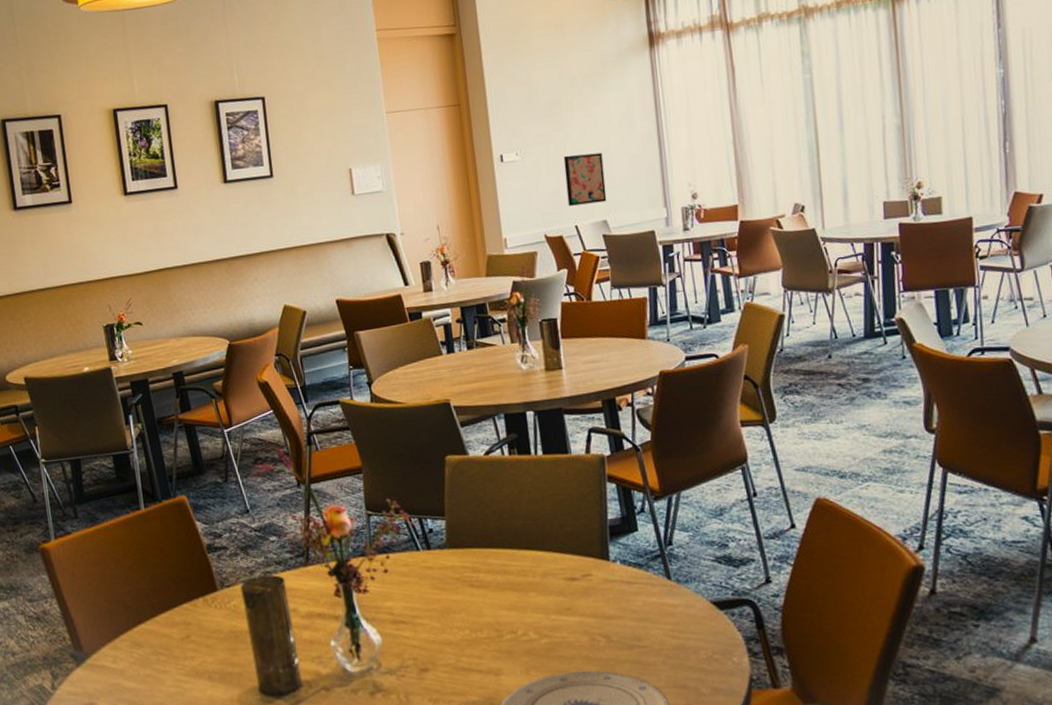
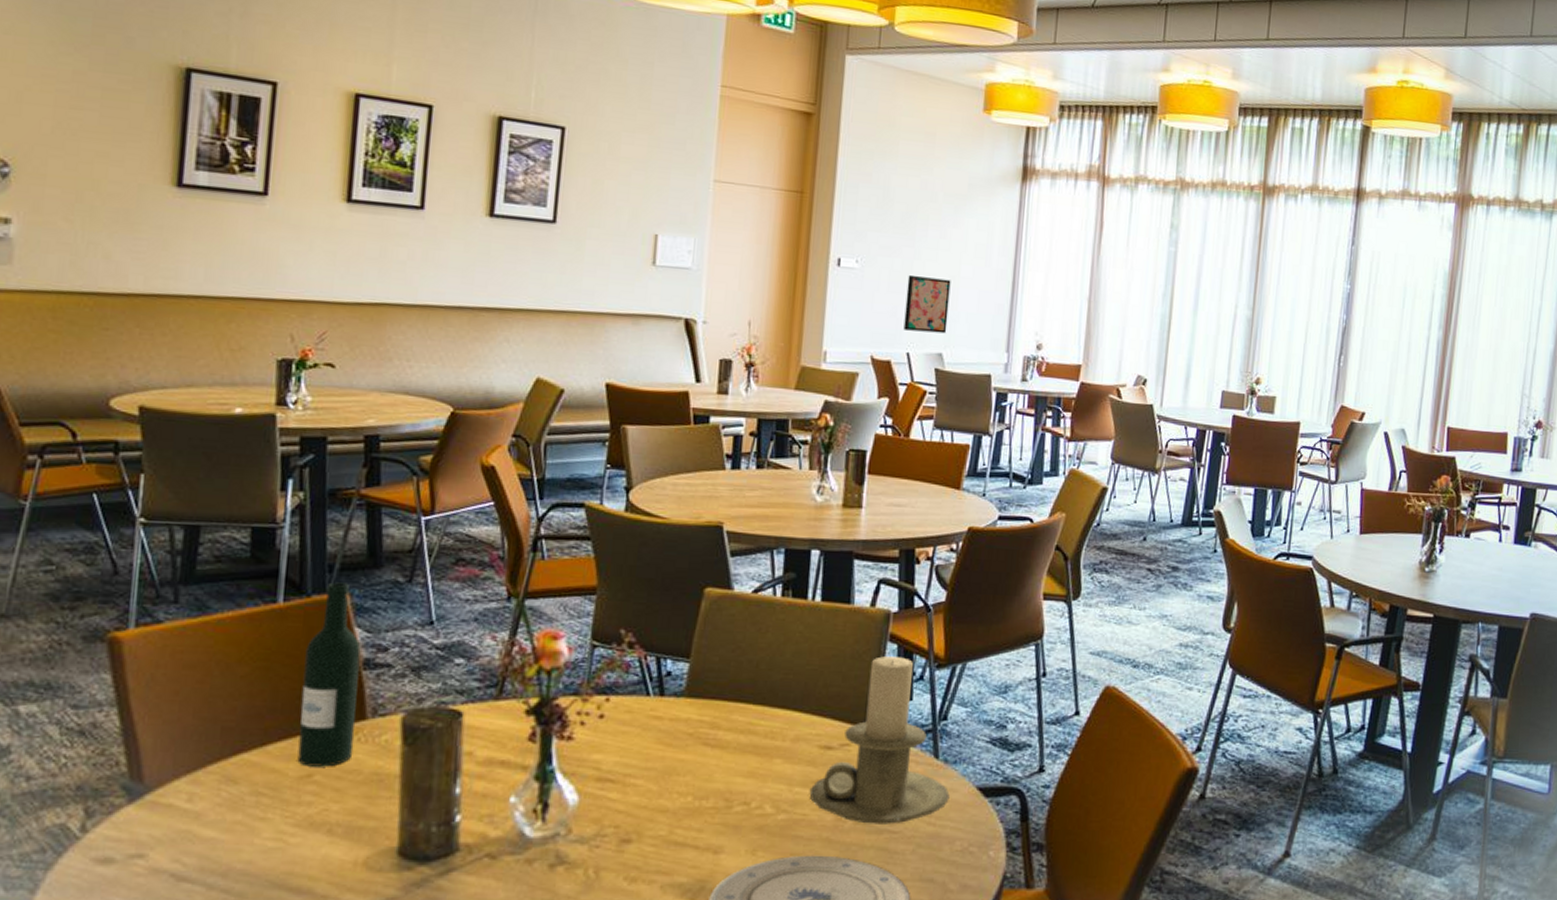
wine bottle: none [166,488,214,630] -> present [297,582,361,767]
candle holder: none [563,494,687,642] -> present [809,656,950,824]

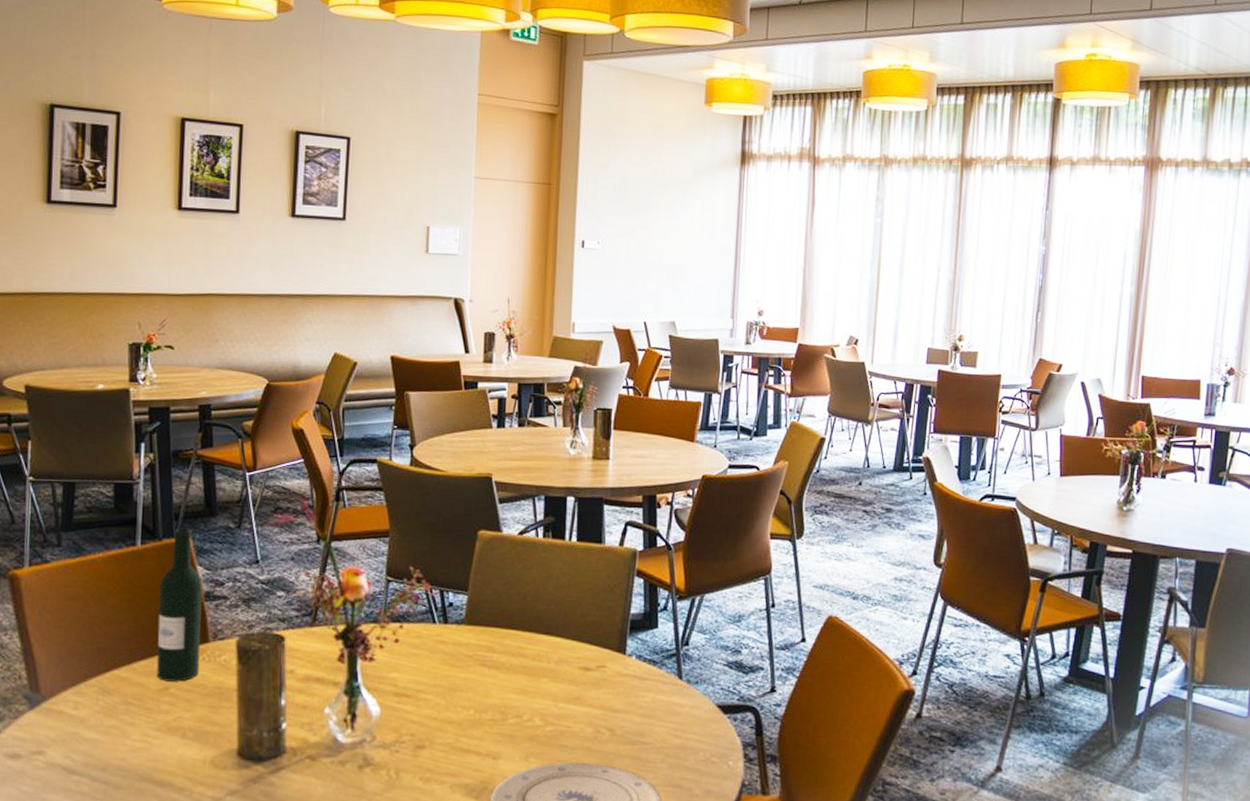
candle holder: present [809,656,950,824] -> none [572,589,693,736]
wall art: present [903,274,951,334] -> none [640,252,681,304]

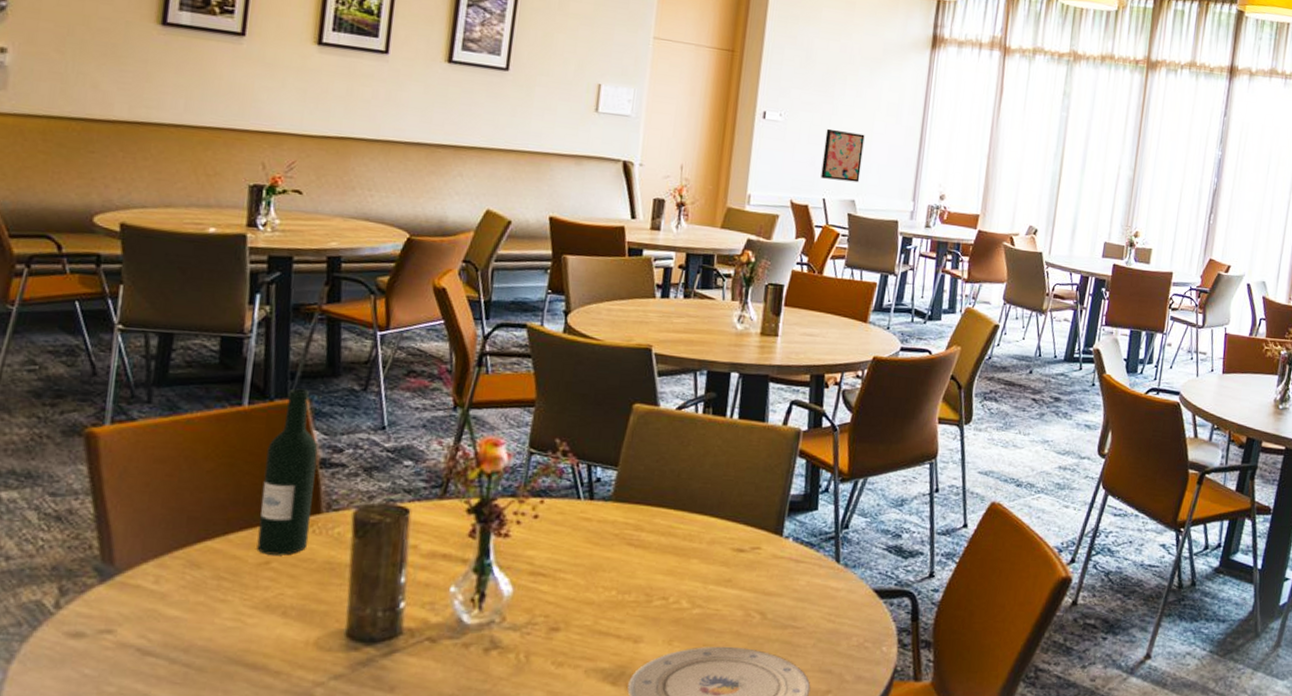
wall art: none [640,252,681,304] -> present [821,128,865,183]

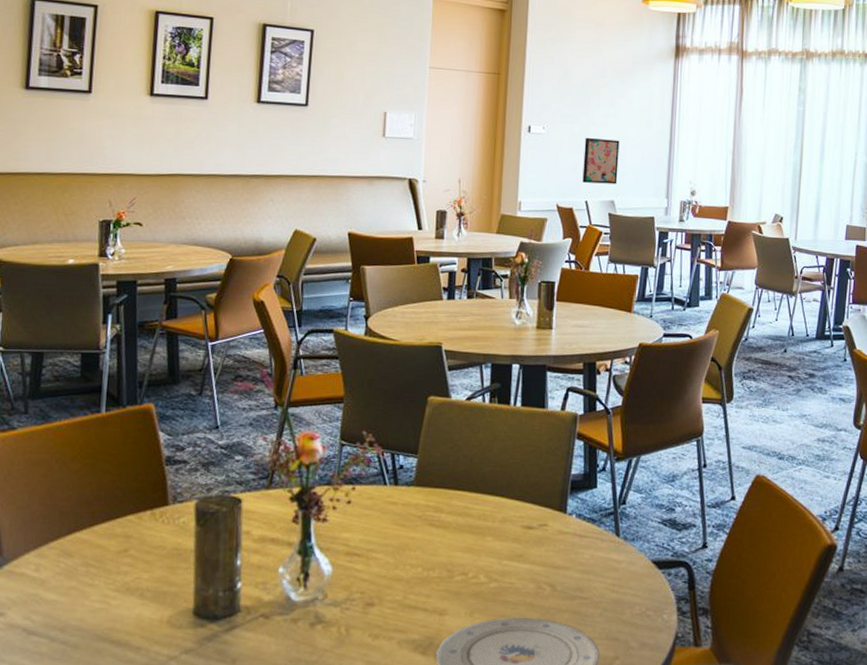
wine bottle: present [256,388,318,555] -> none [117,396,164,544]

